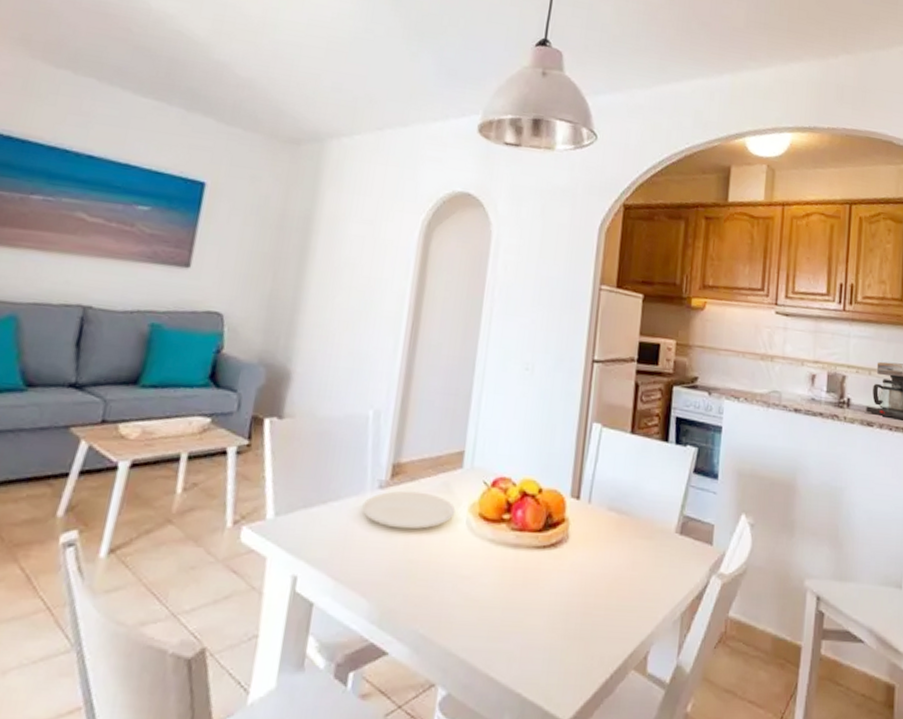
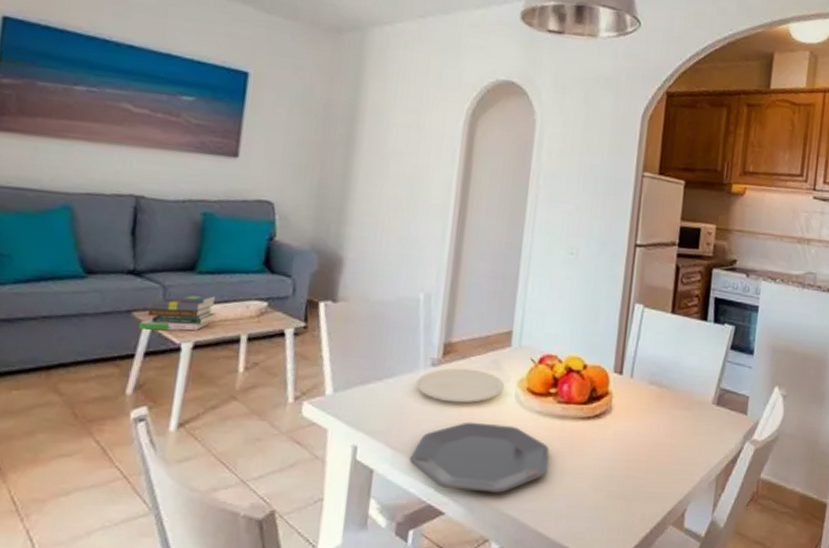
books: none [75,409,158,449] -> present [139,294,216,331]
plate: none [351,550,502,631] -> present [409,422,550,493]

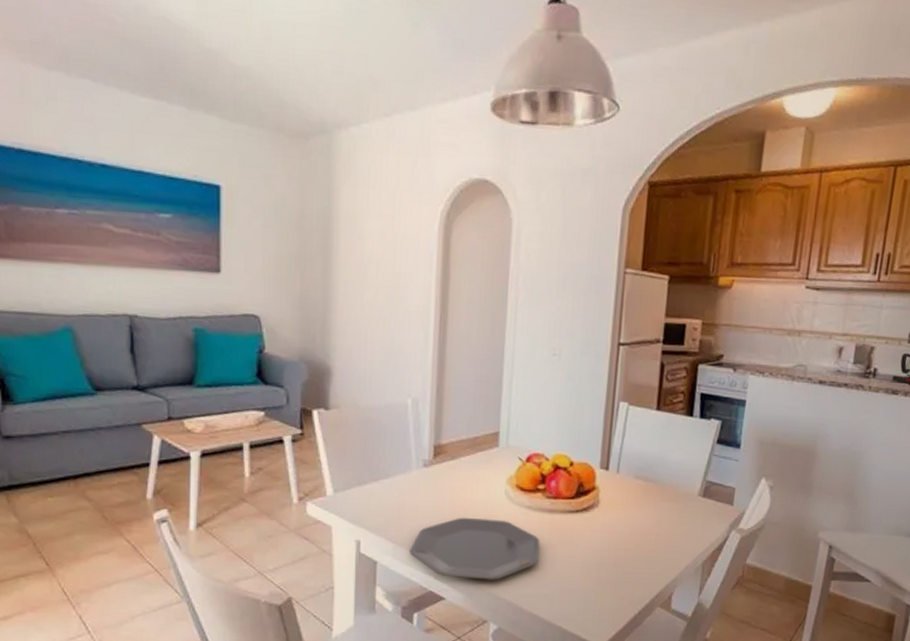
books: present [139,294,216,331] -> none [150,406,218,441]
plate: present [416,368,505,403] -> none [410,468,495,500]

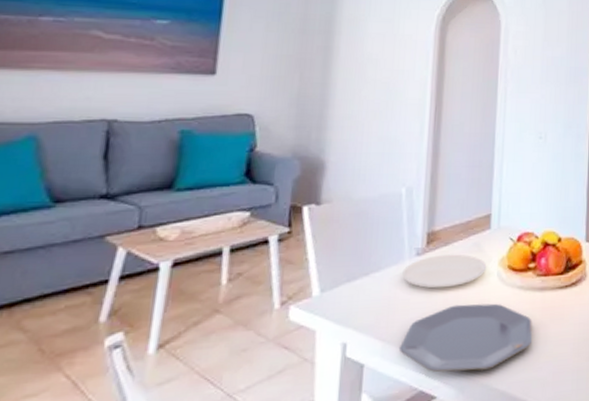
plate: none [410,468,495,500] -> present [402,254,487,288]

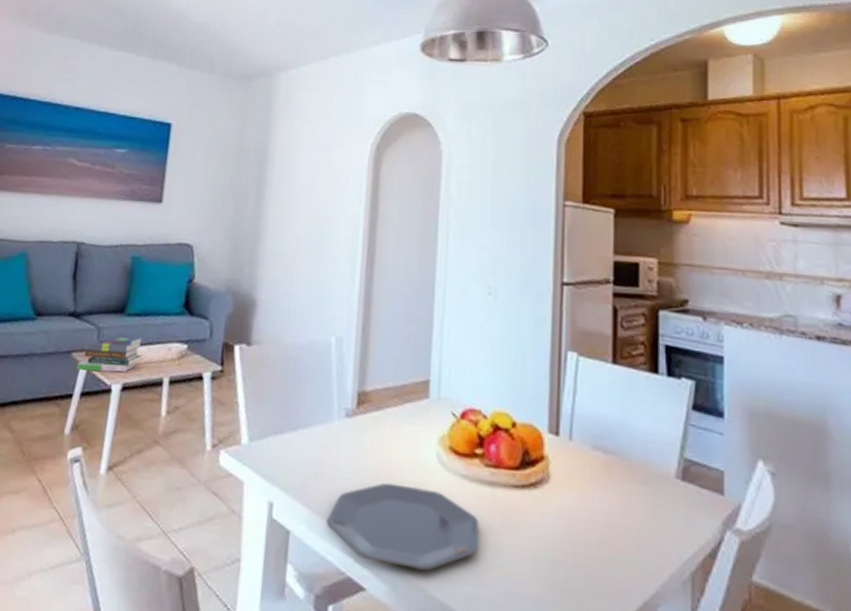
books: none [113,212,196,255] -> present [76,336,142,373]
plate: present [402,254,487,288] -> none [330,420,425,461]

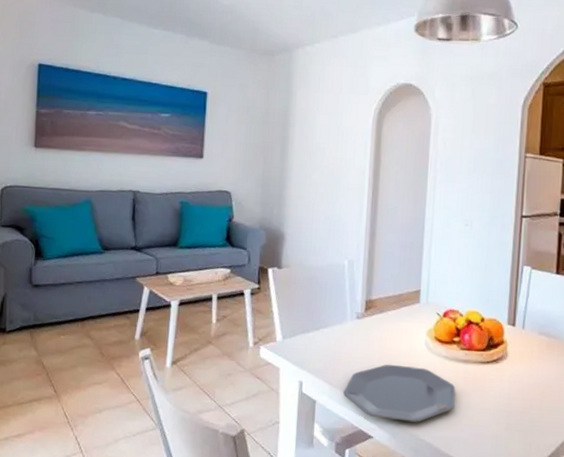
books: present [76,336,142,373] -> none [141,264,194,292]

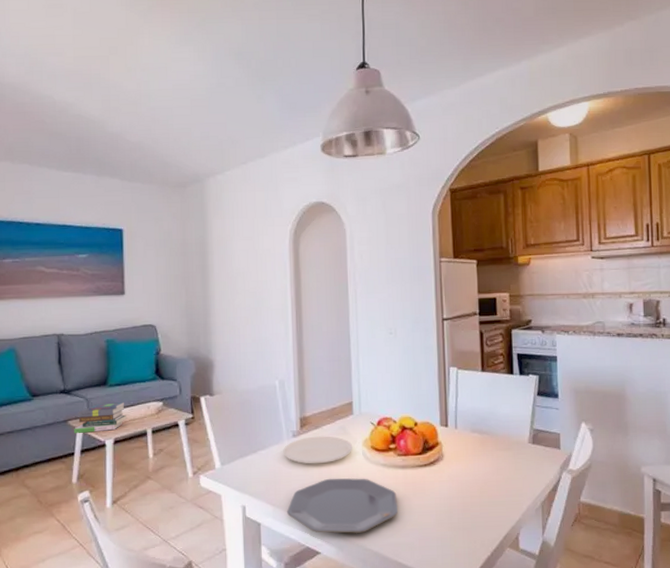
books: none [141,264,194,292] -> present [74,402,127,434]
plate: none [345,320,416,349] -> present [283,436,353,464]

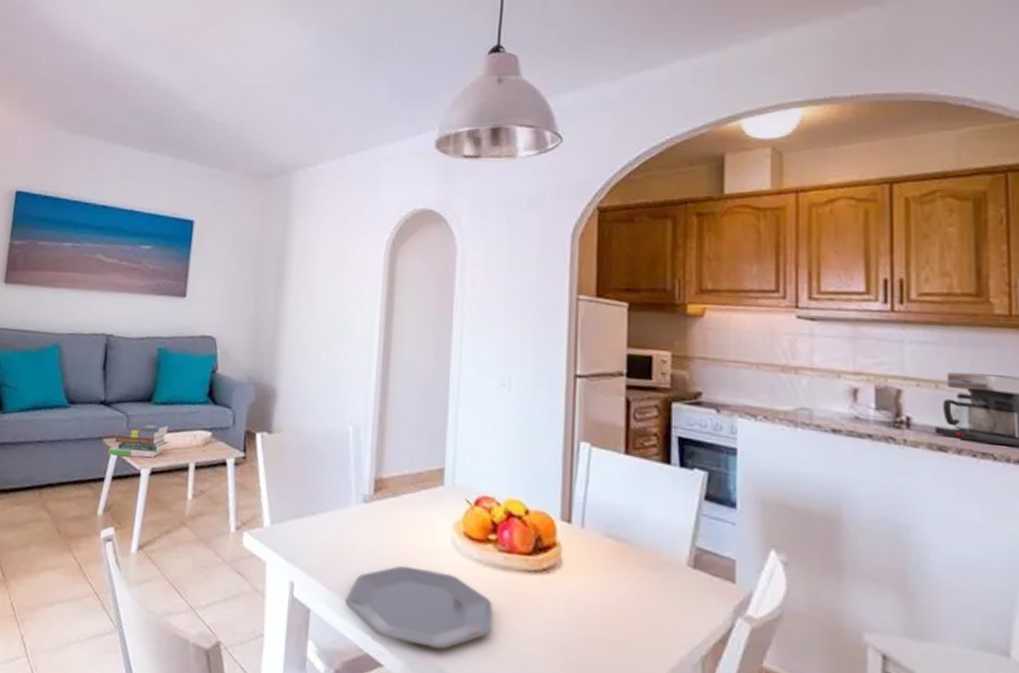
plate: present [283,436,353,464] -> none [349,505,440,545]

